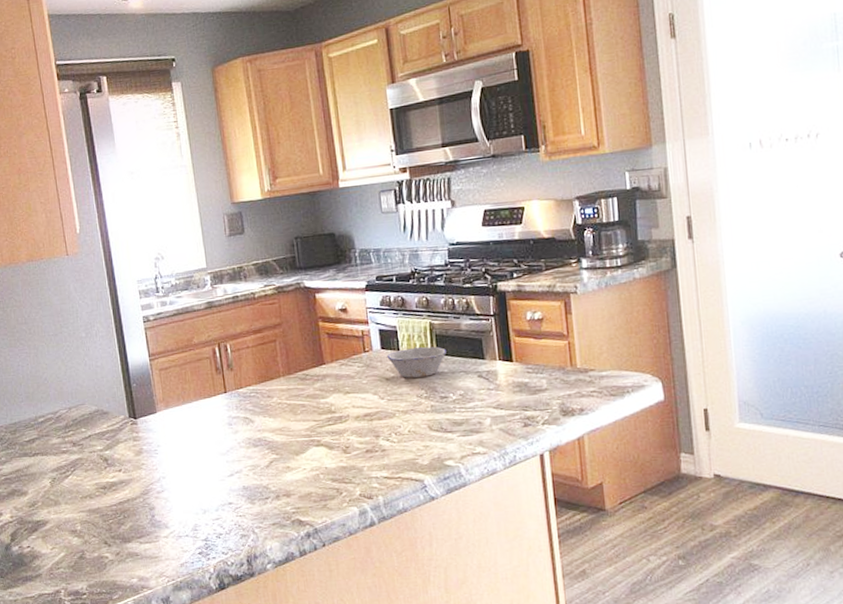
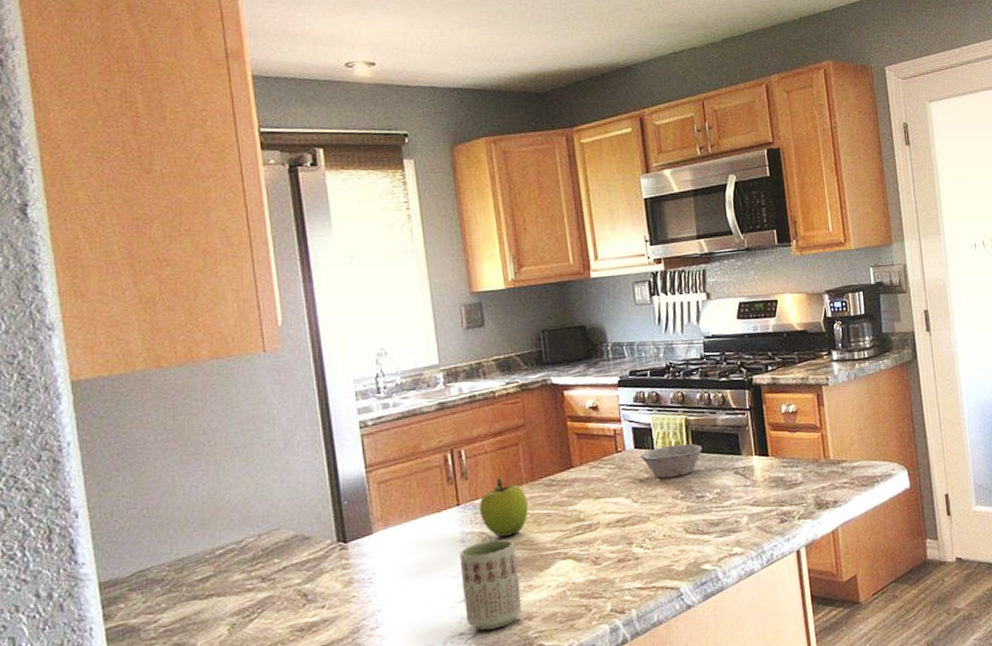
cup: none [227,424,281,502] -> present [459,539,522,631]
fruit: none [243,368,286,423] -> present [479,475,528,537]

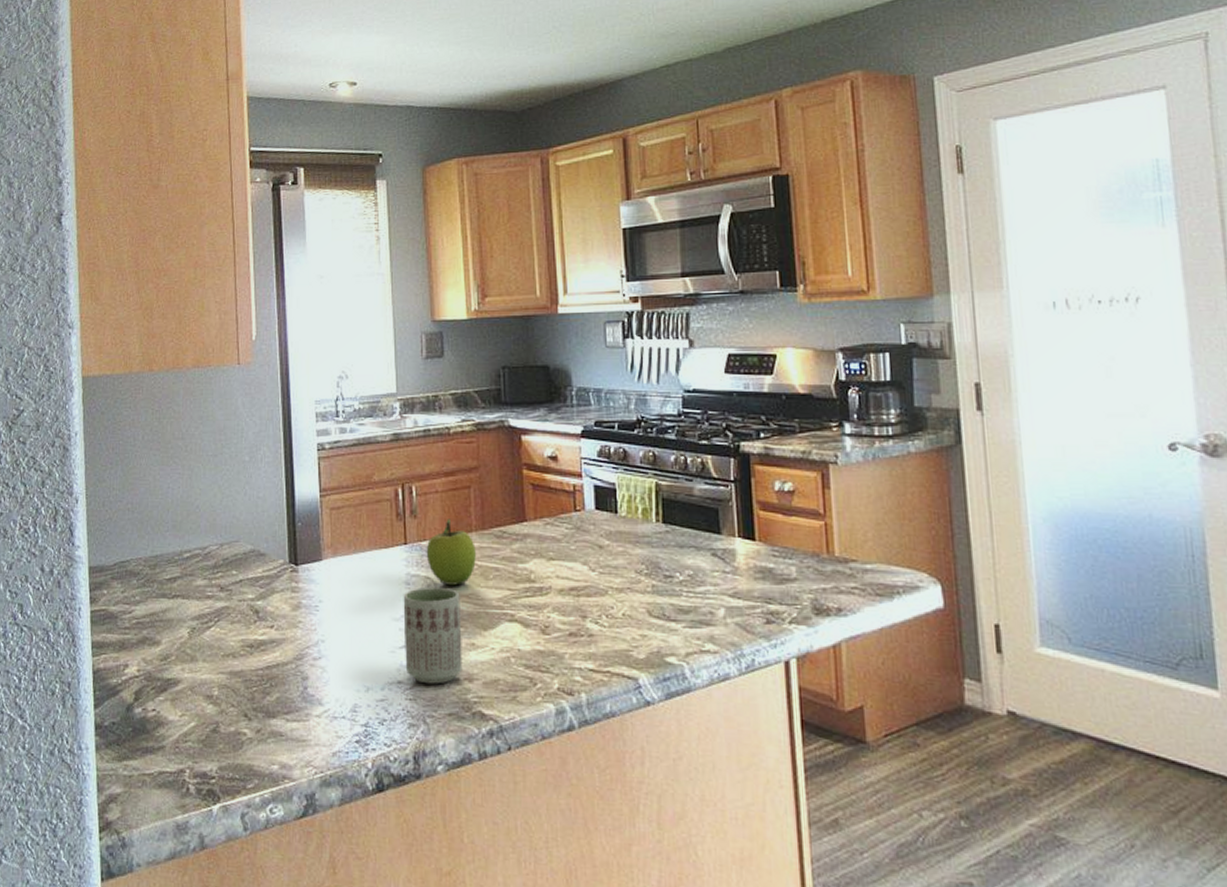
bowl: present [641,443,703,479] -> none [602,511,674,549]

